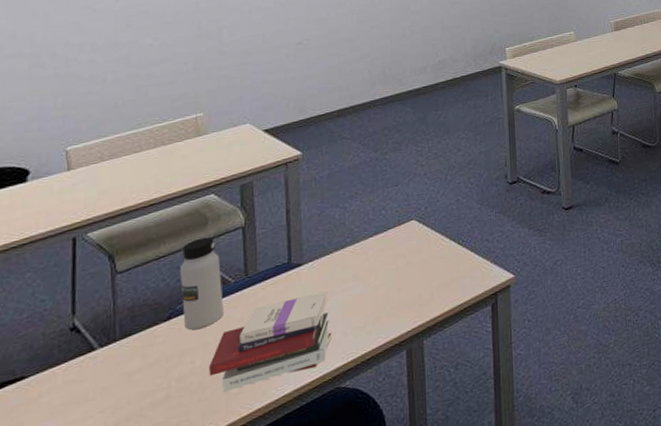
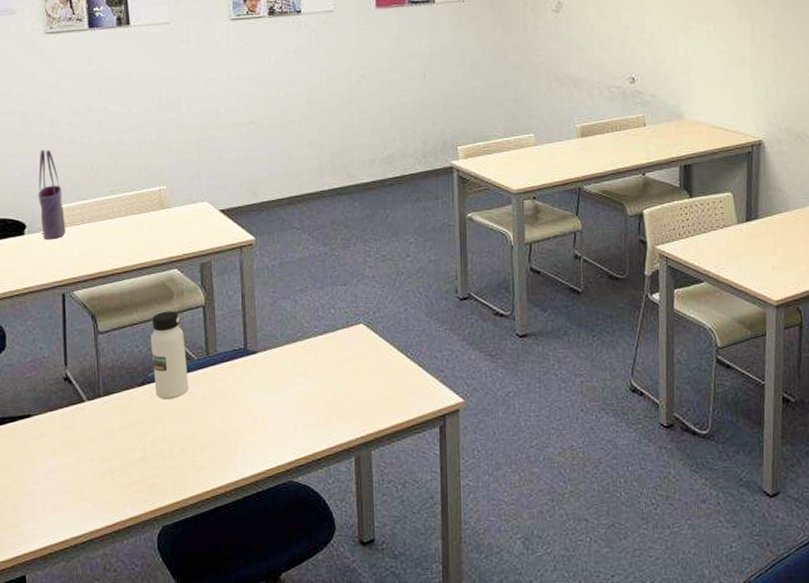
tote bag: none [46,89,81,184] -> present [38,149,66,241]
books: present [209,291,332,392] -> none [178,383,285,463]

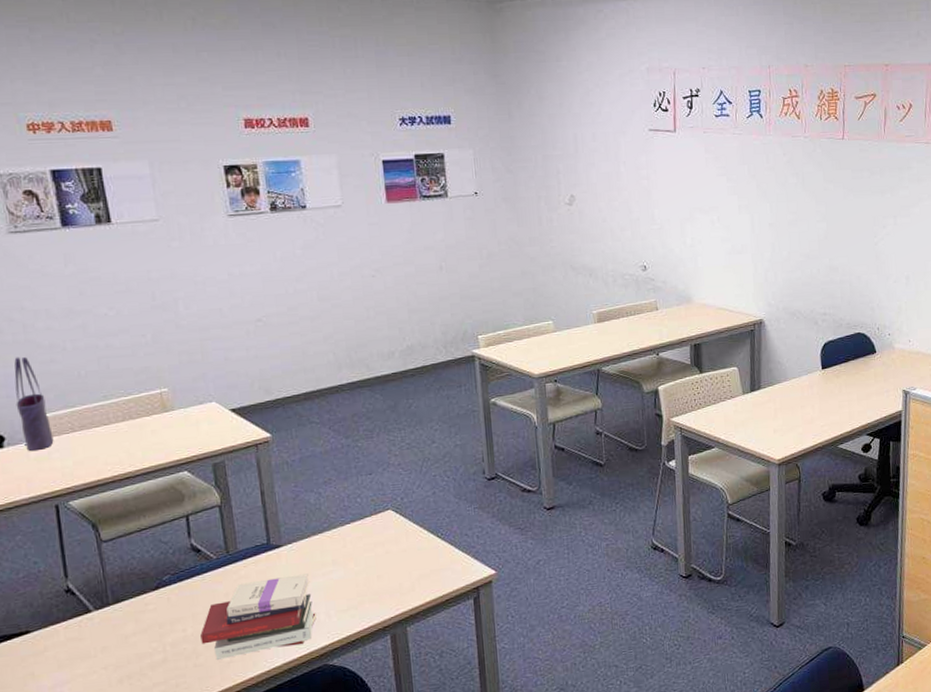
water bottle: present [150,311,188,398] -> none [161,513,209,600]
books: none [178,383,285,463] -> present [200,573,316,660]

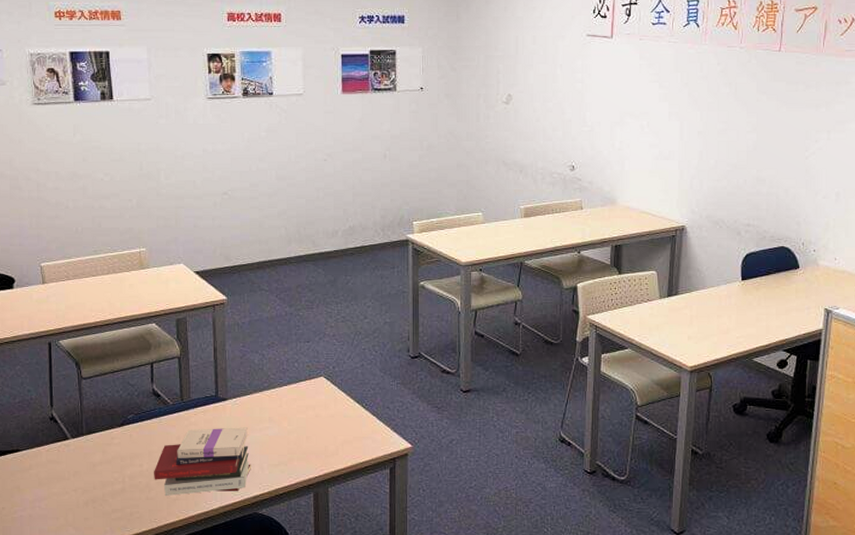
tote bag: present [14,356,54,452] -> none [26,211,52,294]

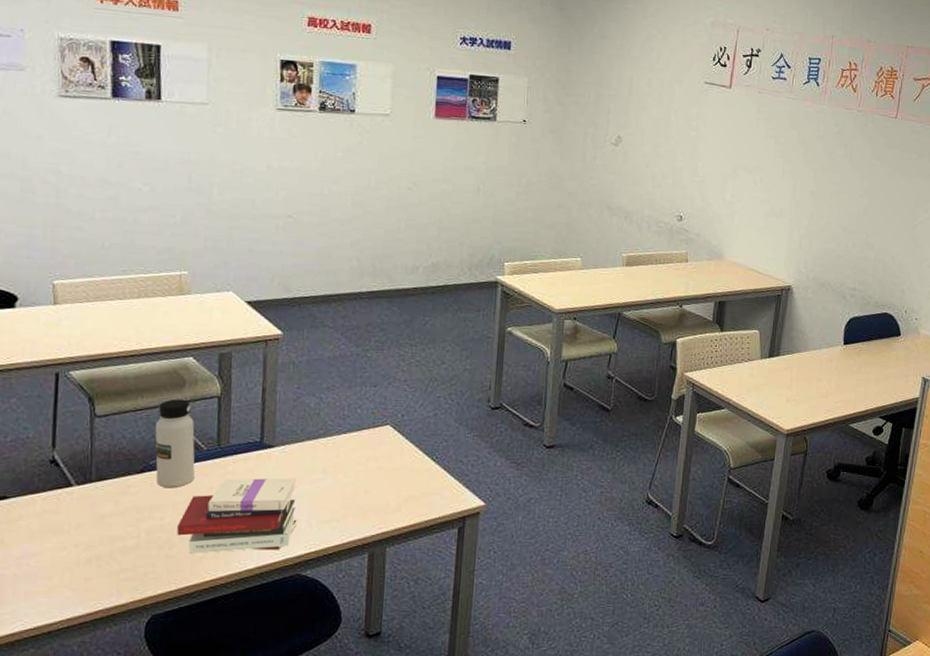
water bottle: none [129,360,164,438] -> present [155,399,195,487]

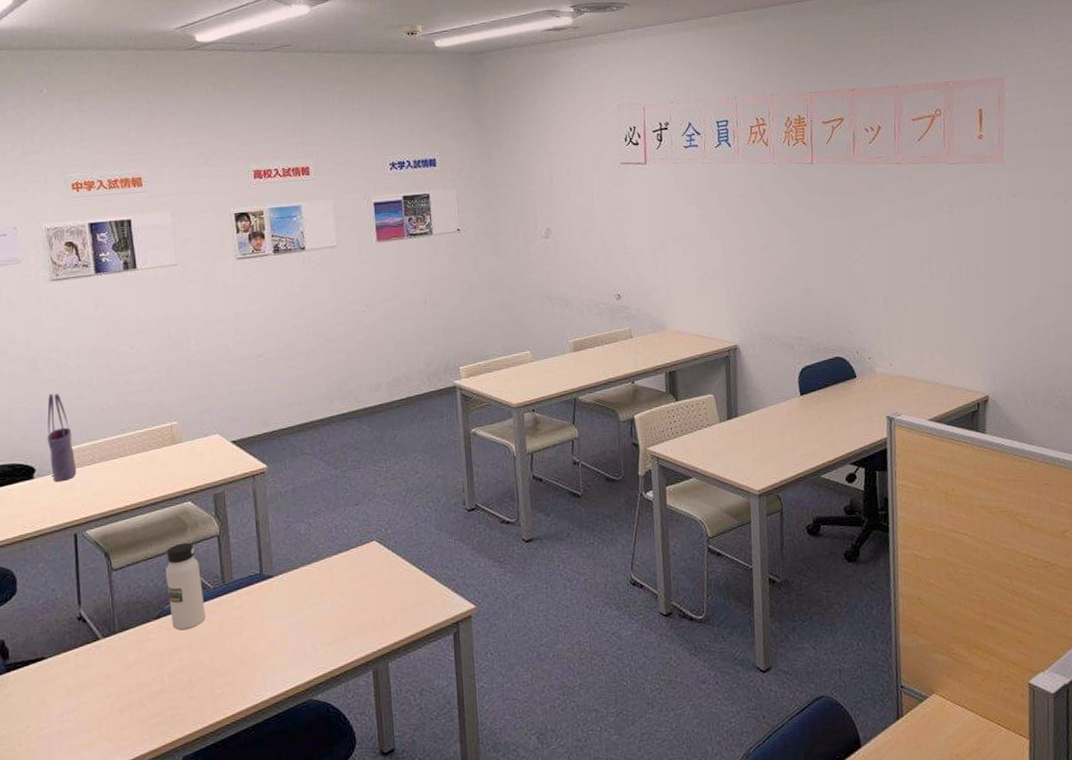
tote bag: none [35,219,66,316] -> present [47,393,77,483]
books: present [177,478,297,554] -> none [196,605,303,692]

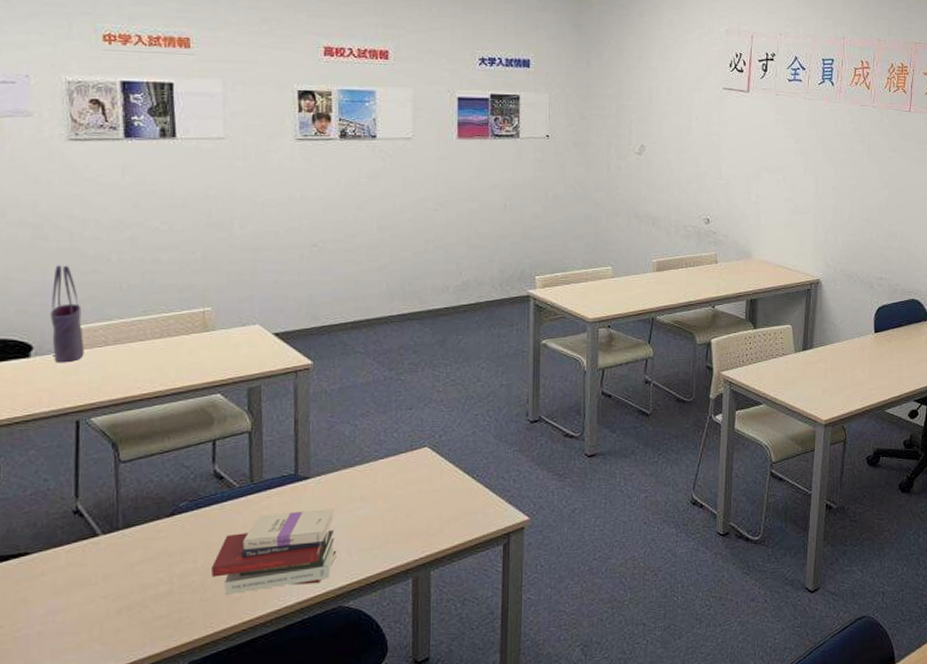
water bottle: present [165,542,205,630] -> none [183,437,228,529]
books: none [196,605,303,692] -> present [211,508,337,595]

